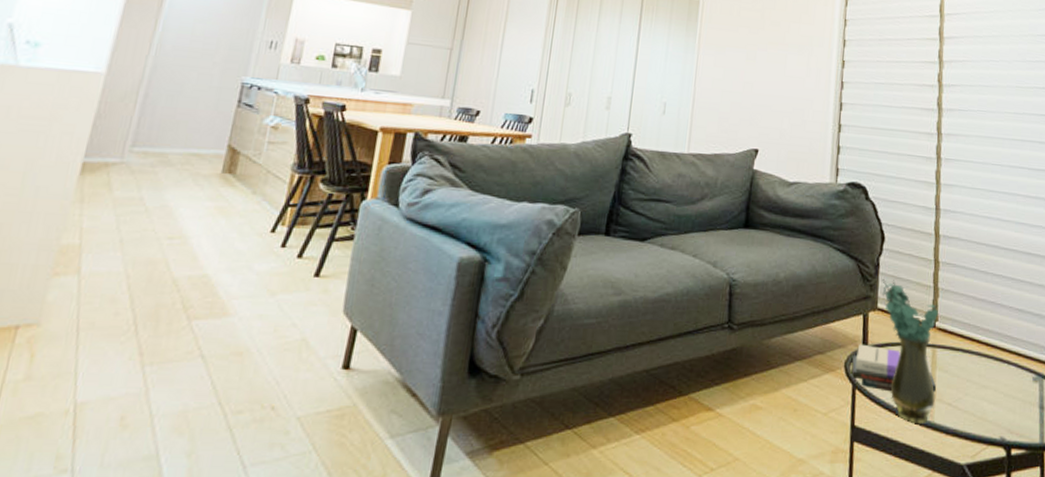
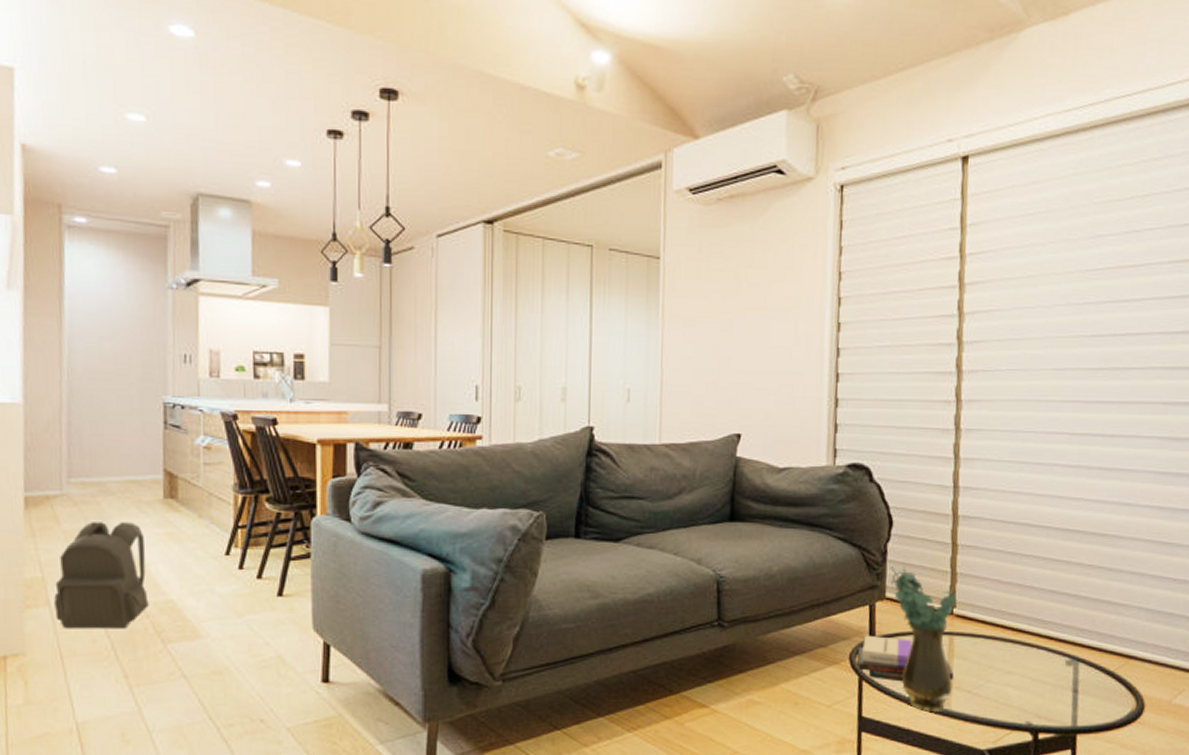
backpack: none [82,191,194,303] -> present [54,522,149,629]

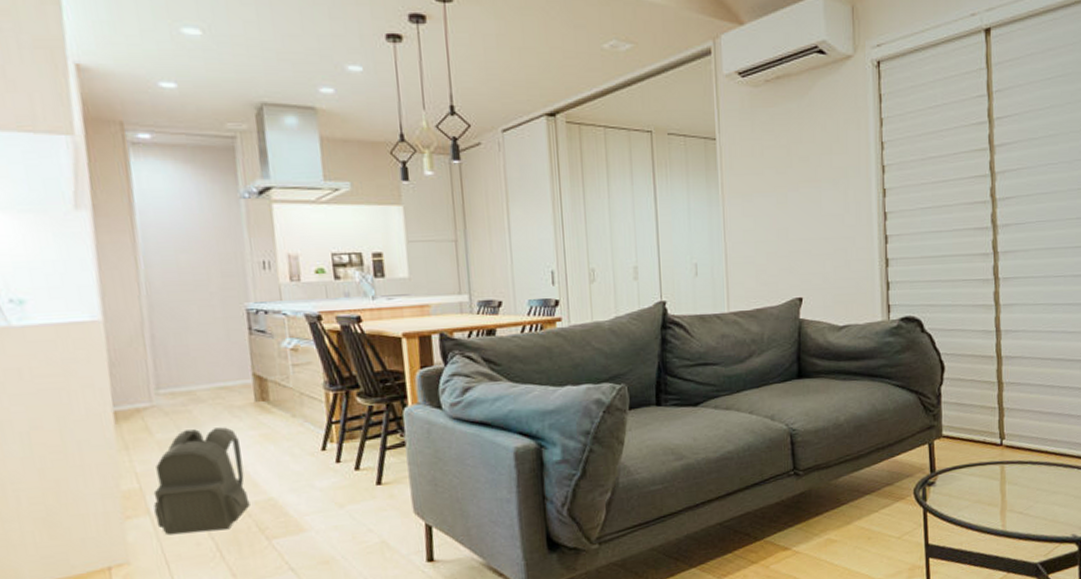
books: present [858,635,954,682] -> none [921,470,1006,510]
vase: present [890,567,957,713] -> none [945,407,1006,535]

